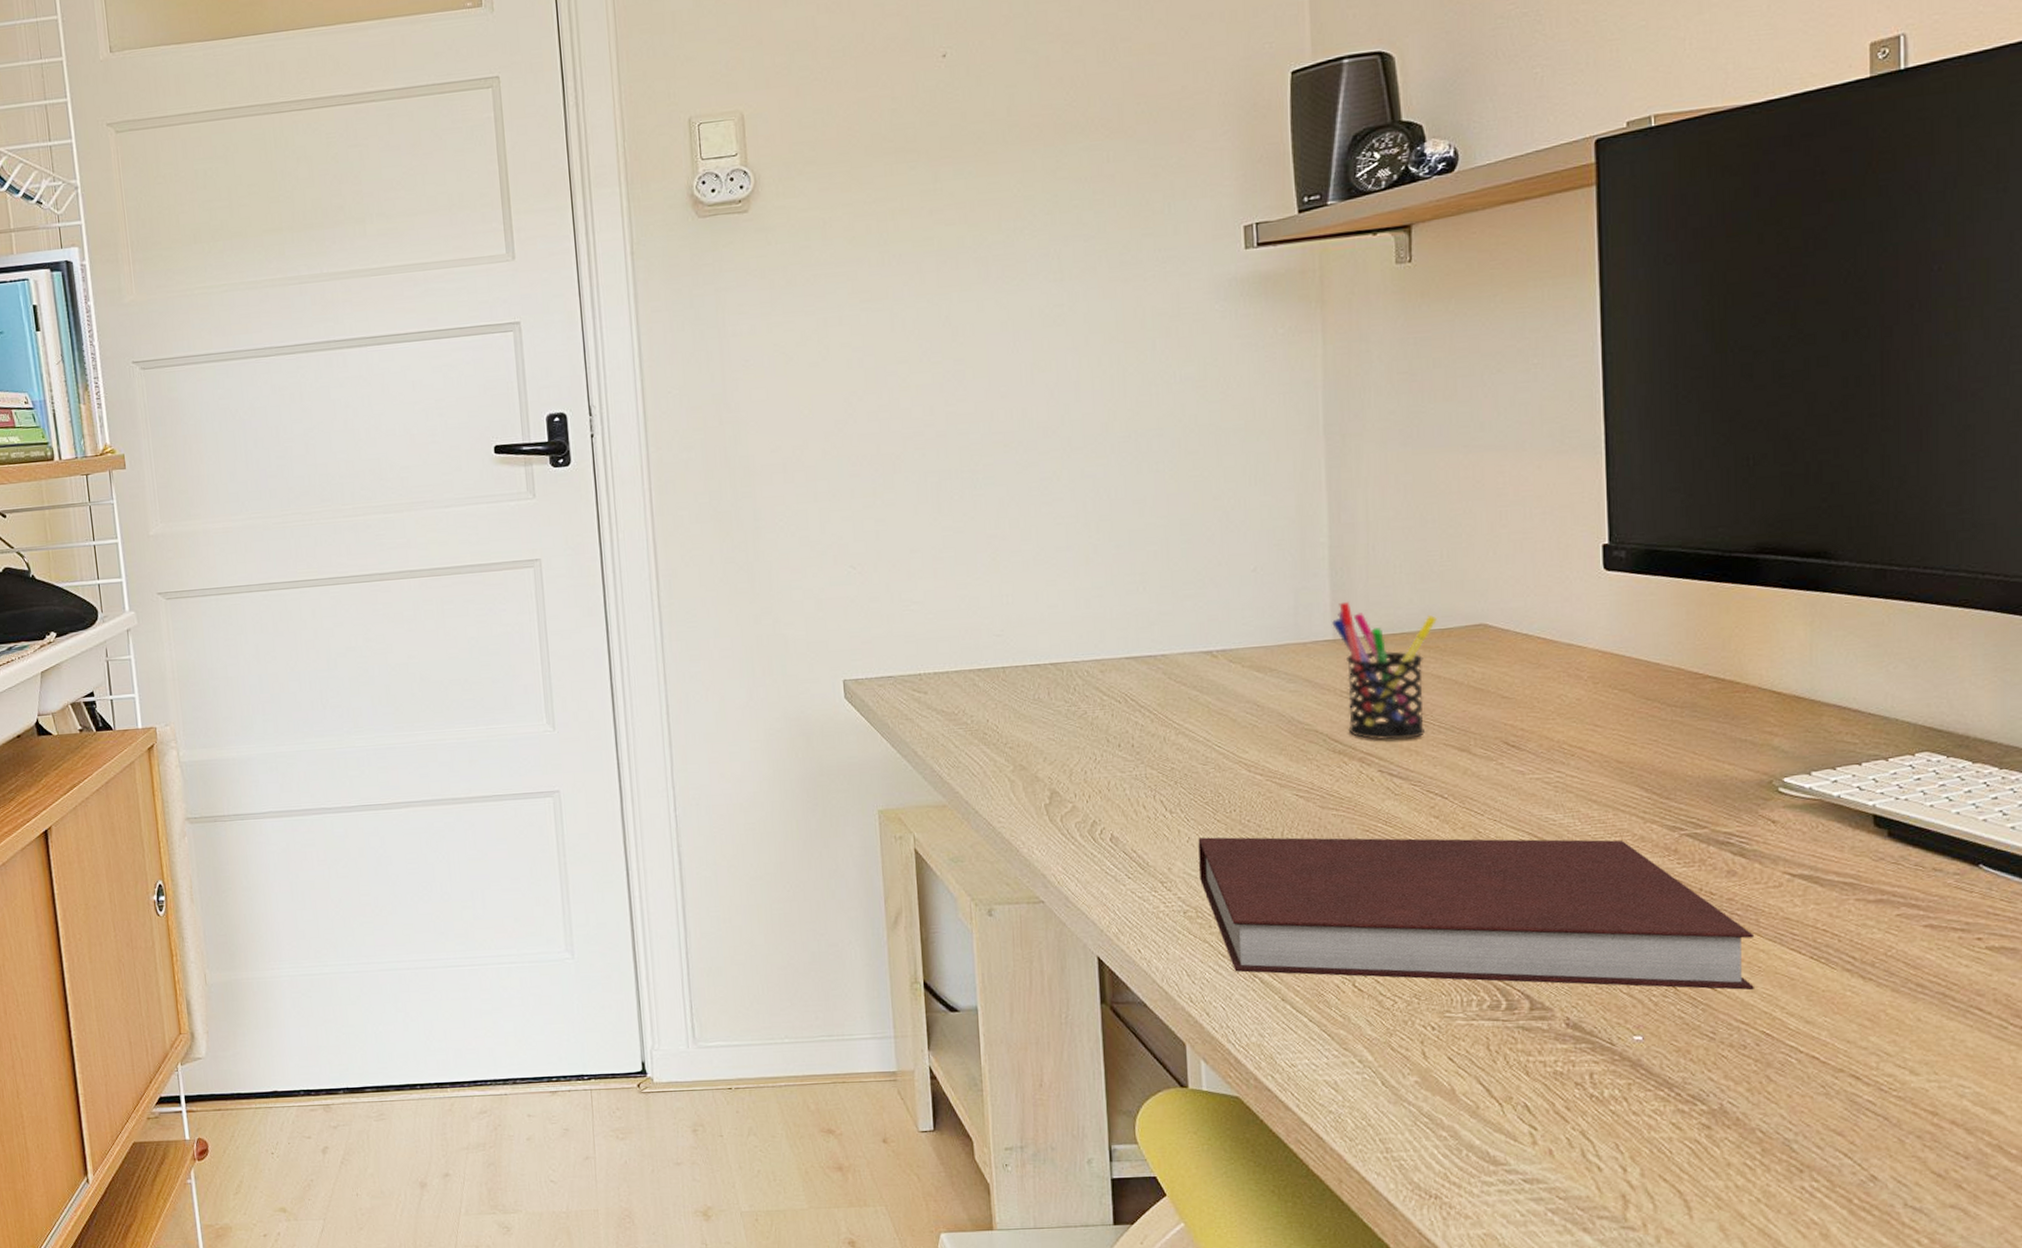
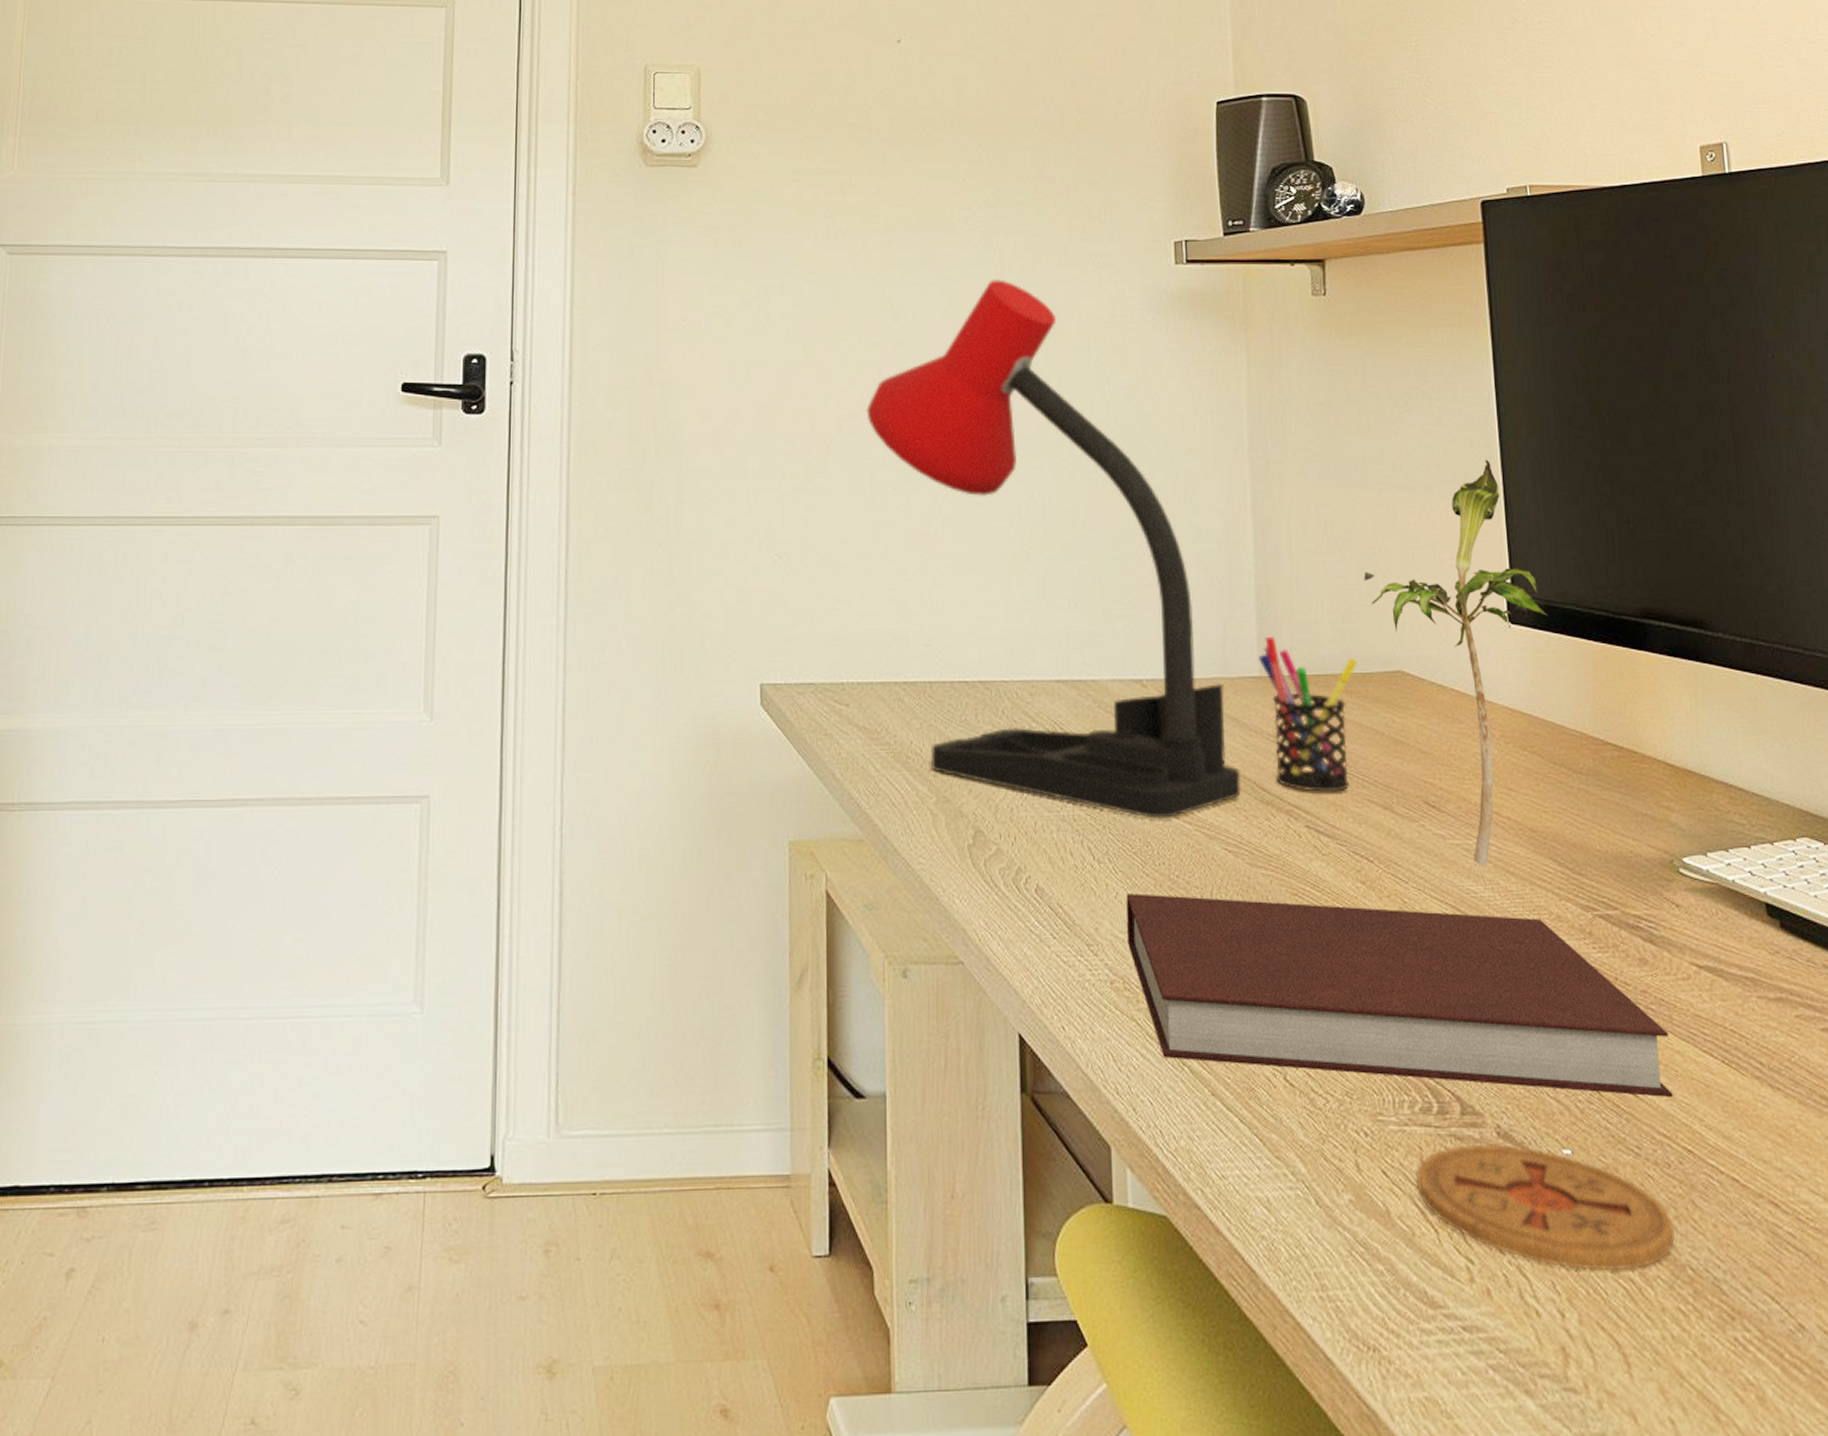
desk lamp: none [929,285,1313,773] -> present [866,279,1241,819]
plant: none [1446,410,1649,797] -> present [1364,459,1549,866]
coaster: none [1481,1033,1747,1134] -> present [1415,1143,1676,1271]

